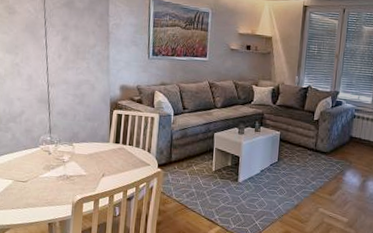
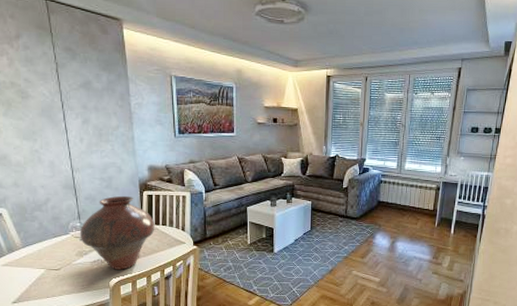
vase: none [48,113,122,187] -> present [79,195,155,270]

